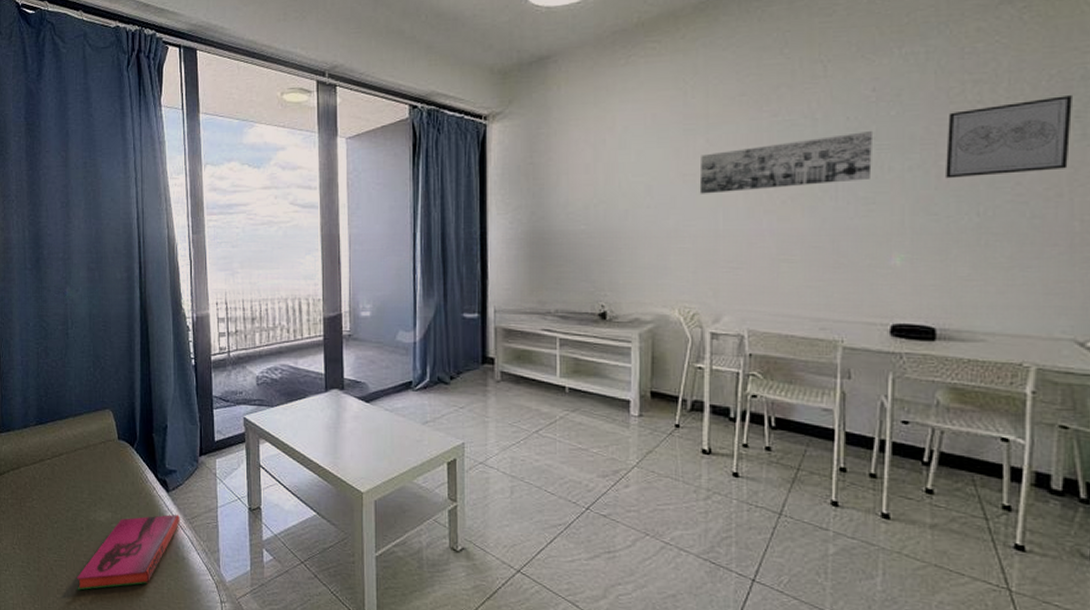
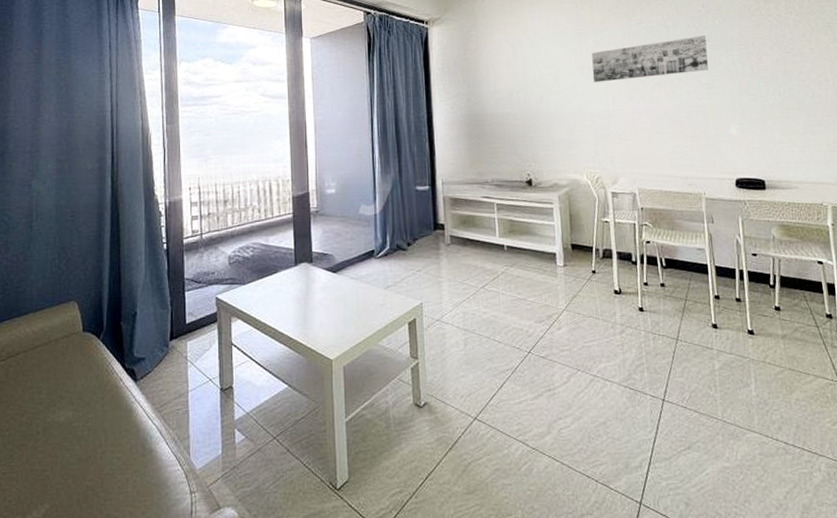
hardback book: present [77,514,180,590] -> none [28,404,148,504]
wall art: present [946,95,1072,179] -> none [752,12,829,69]

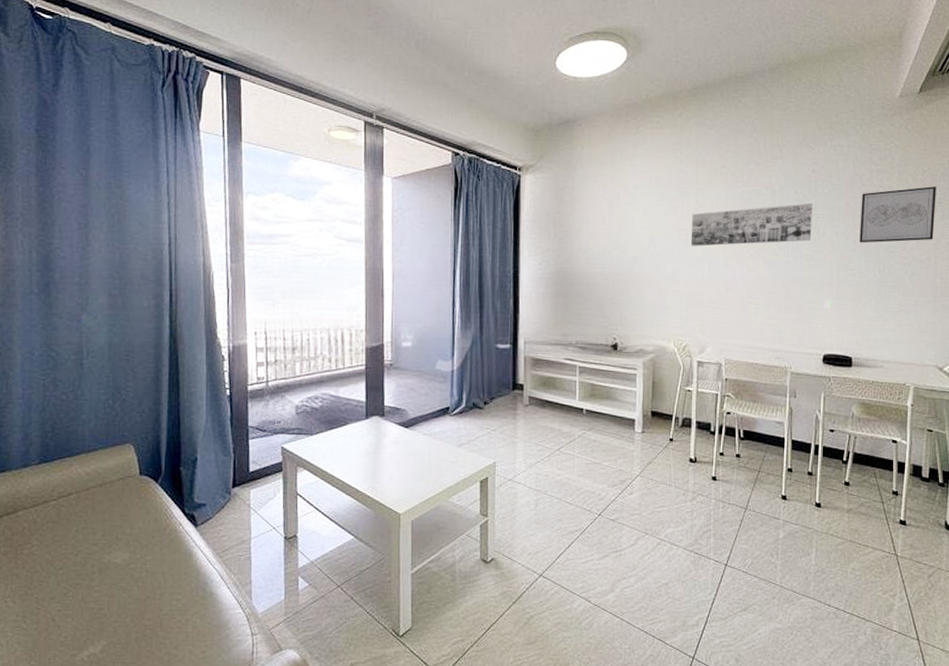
wall art: none [752,12,829,69] -> present [859,186,936,243]

